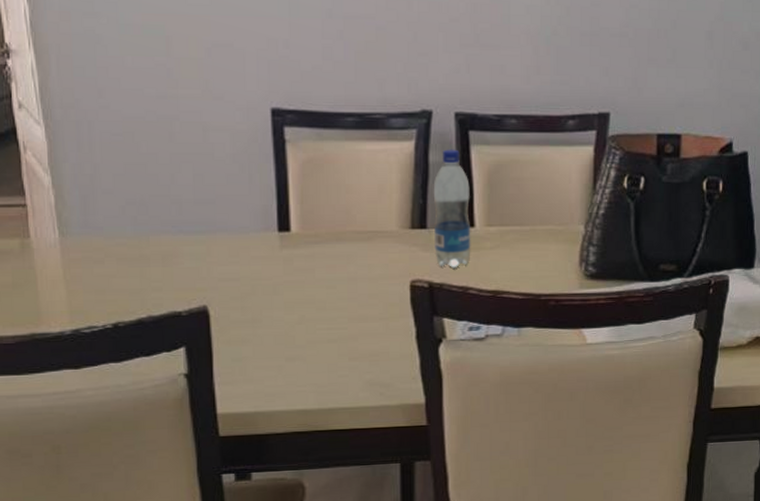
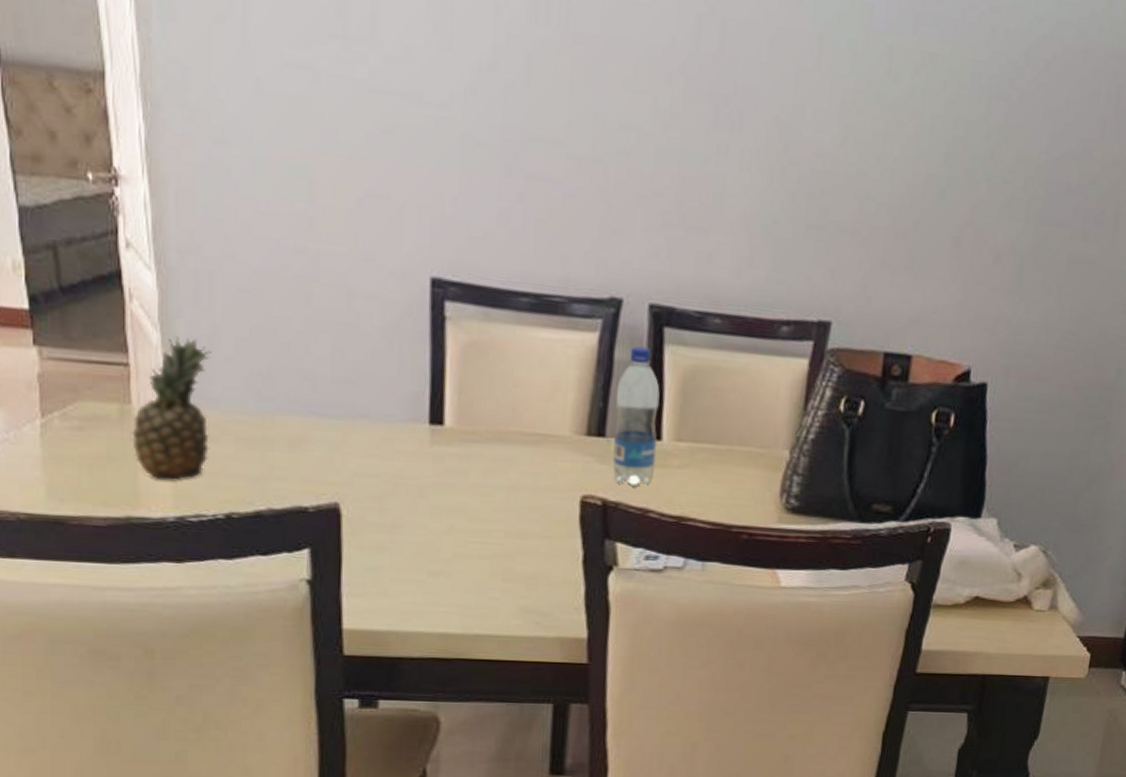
fruit: none [32,178,96,299] -> present [132,336,212,479]

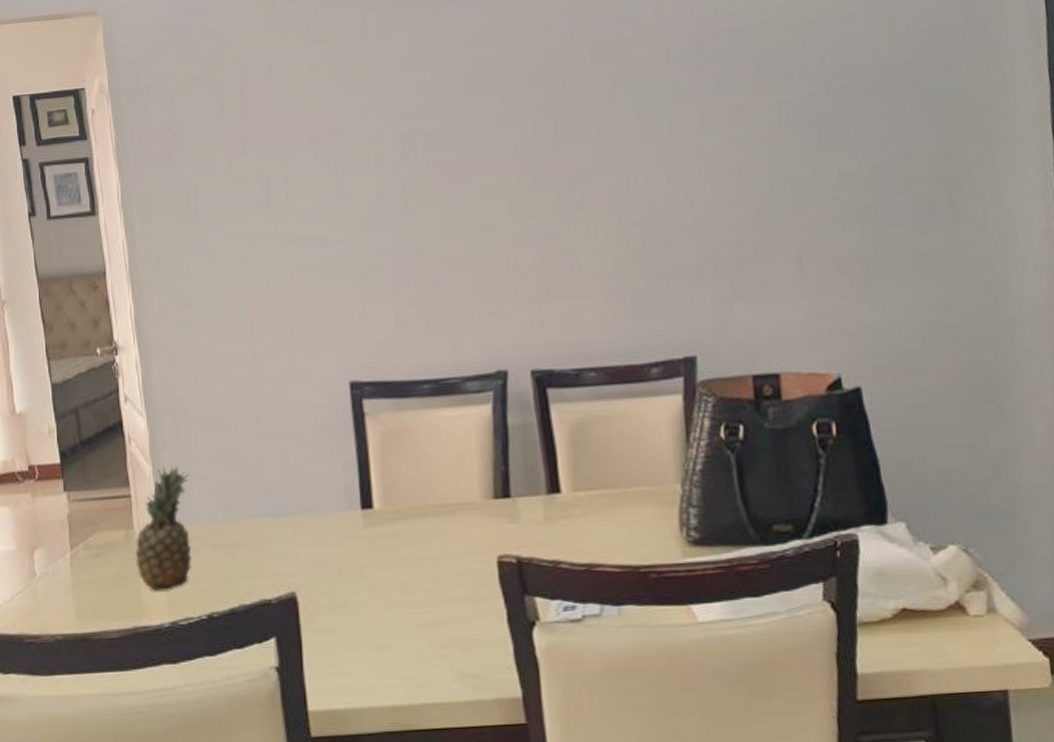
bottle: present [612,346,660,487] -> none [514,409,559,541]

